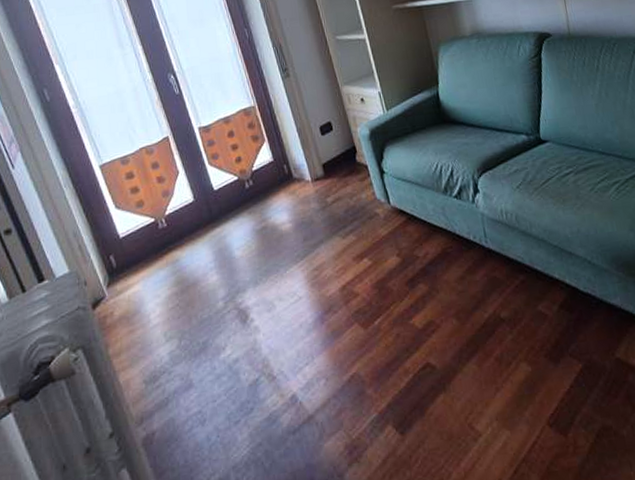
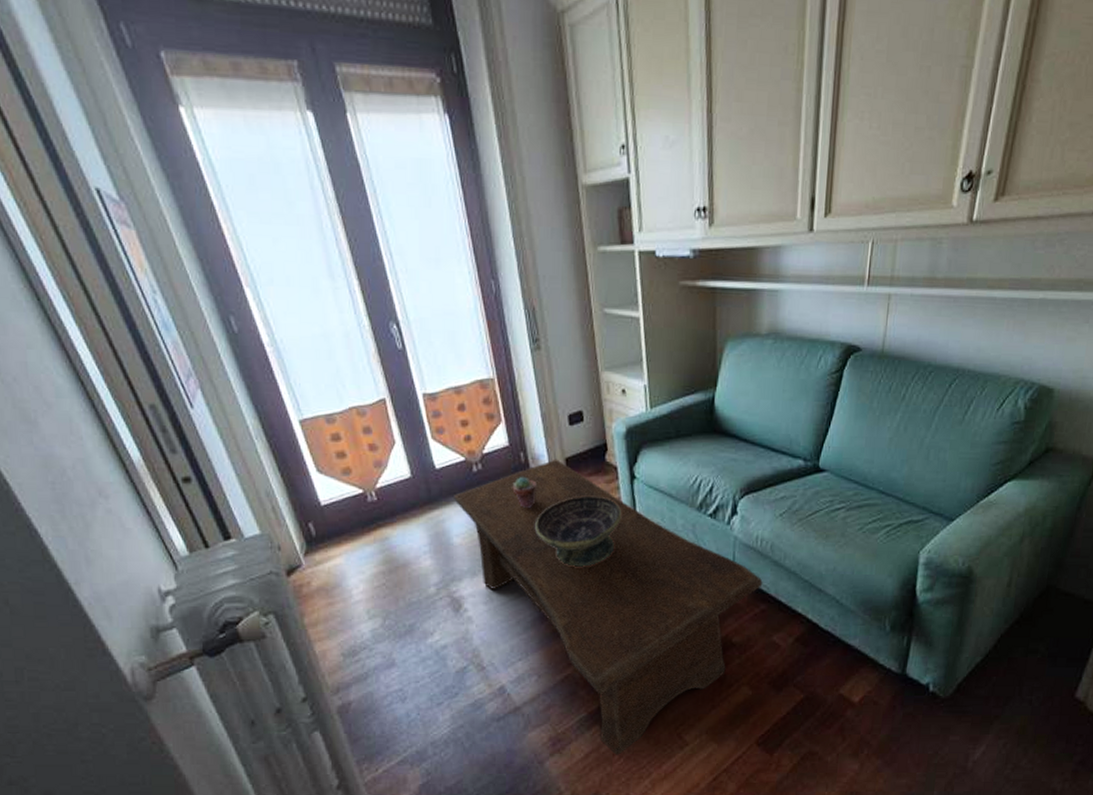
coffee table: none [232,166,517,457] -> present [454,459,763,755]
potted succulent: none [280,186,302,214] -> present [512,477,536,508]
decorative bowl: none [304,194,379,263] -> present [535,495,622,567]

